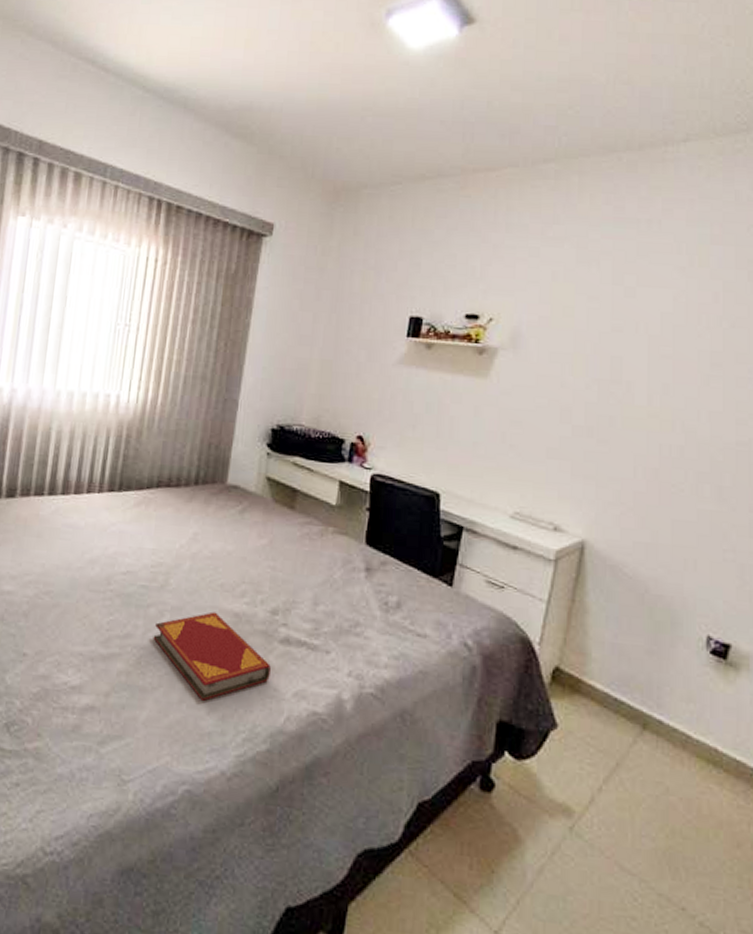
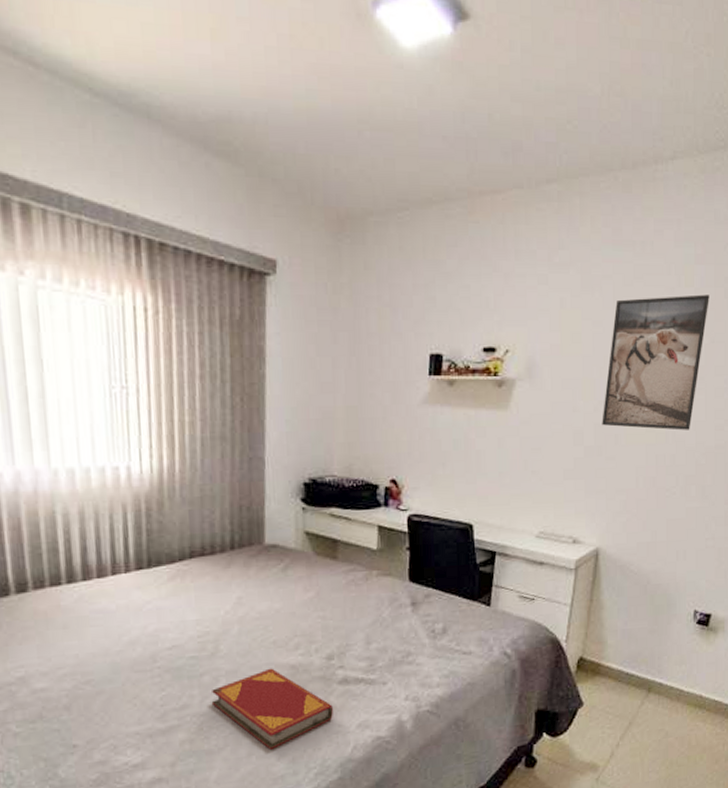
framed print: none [594,275,729,421] -> present [602,294,709,430]

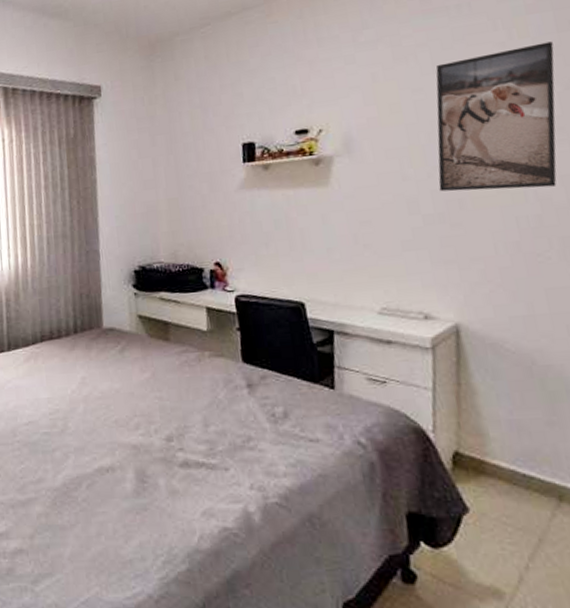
hardback book: present [211,668,333,749] -> none [63,447,177,531]

